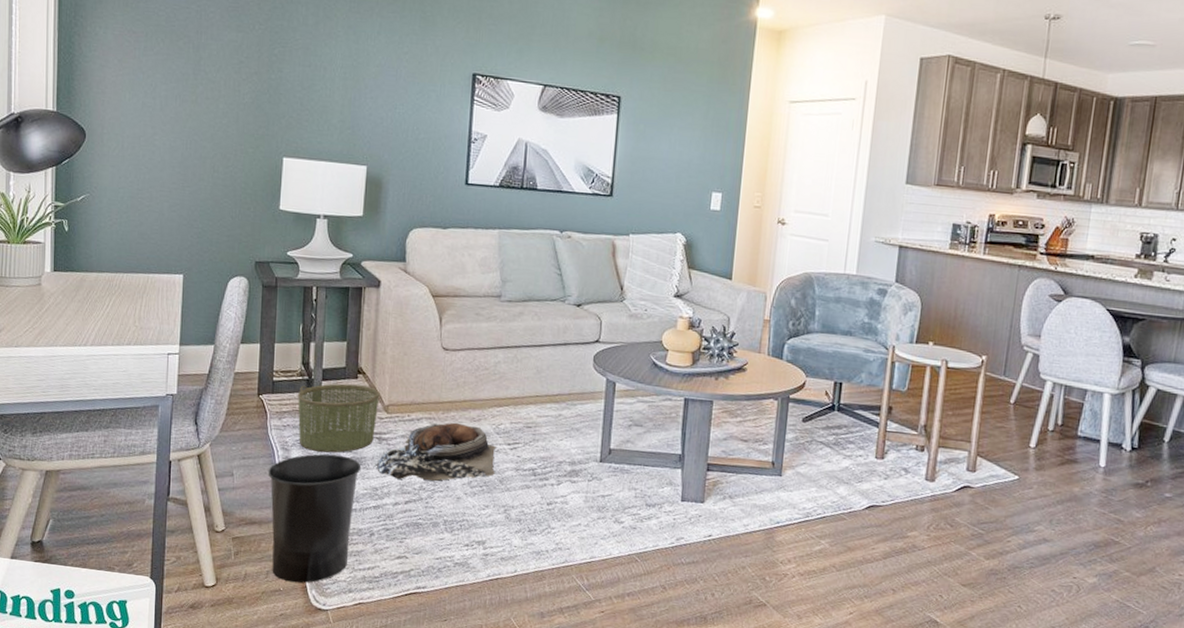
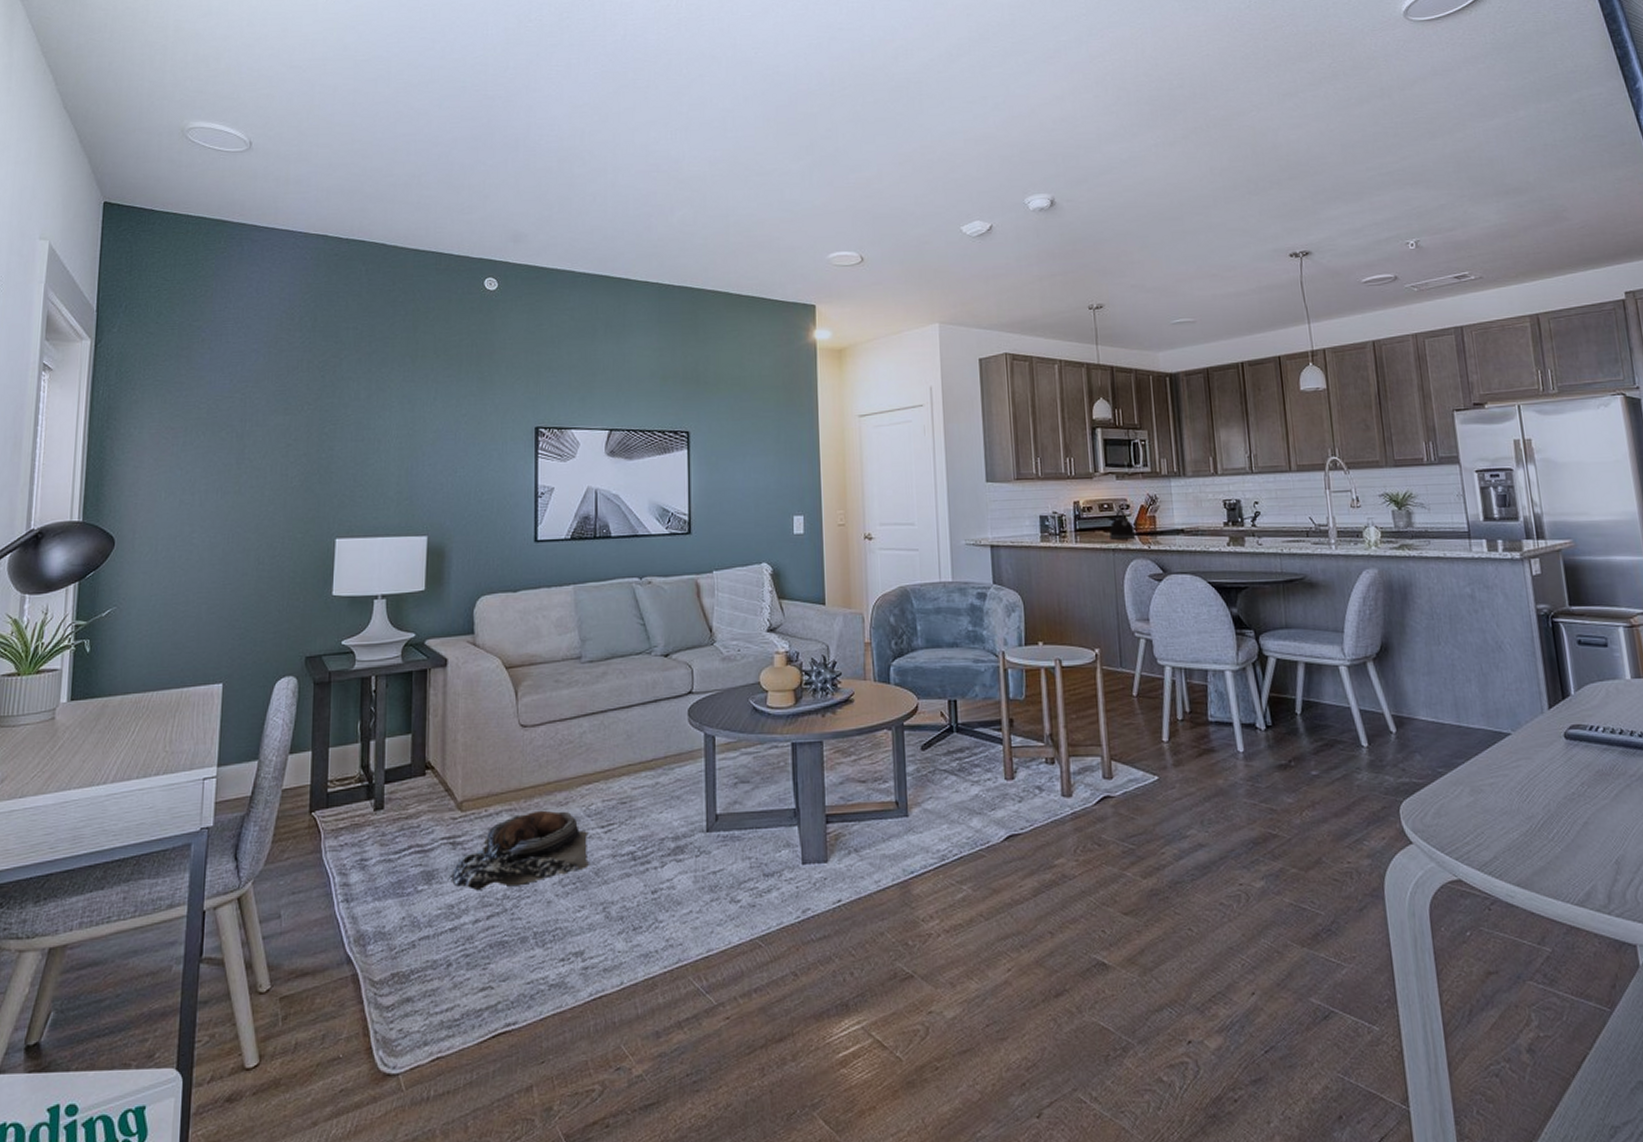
waste bin: present [268,454,362,583] -> none [322,871,434,1045]
basket: present [297,383,380,453] -> none [356,782,452,871]
kettle: none [1018,227,1045,259] -> present [1109,508,1136,541]

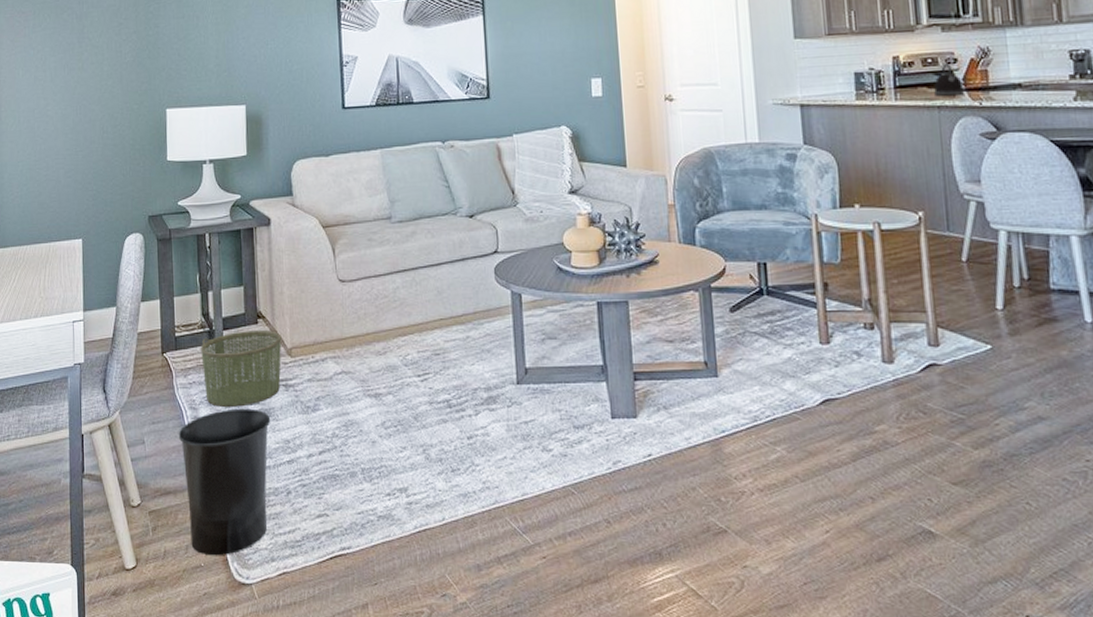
waste bin: none [322,871,434,1045] -> present [178,408,271,556]
basket: none [356,782,452,871] -> present [200,330,282,407]
dog bed: present [447,810,590,890] -> none [283,358,409,428]

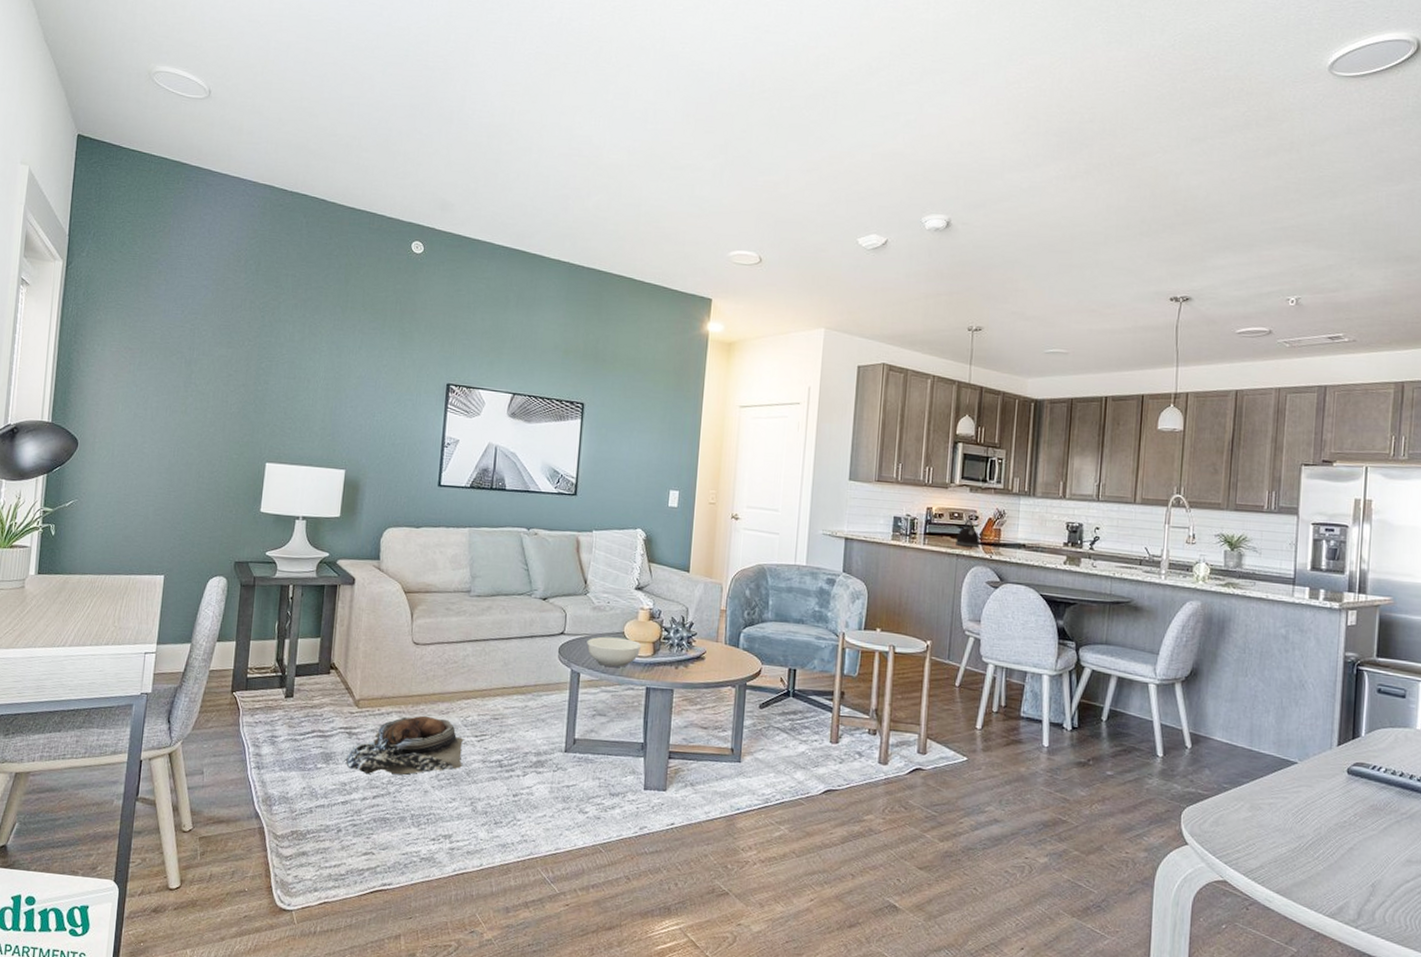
waste bin: present [178,408,271,556] -> none [237,749,331,883]
basket: present [200,330,282,407] -> none [270,679,351,749]
dog bed: none [283,358,409,428] -> present [342,715,464,775]
bowl: none [524,249,585,284] -> present [586,636,642,668]

